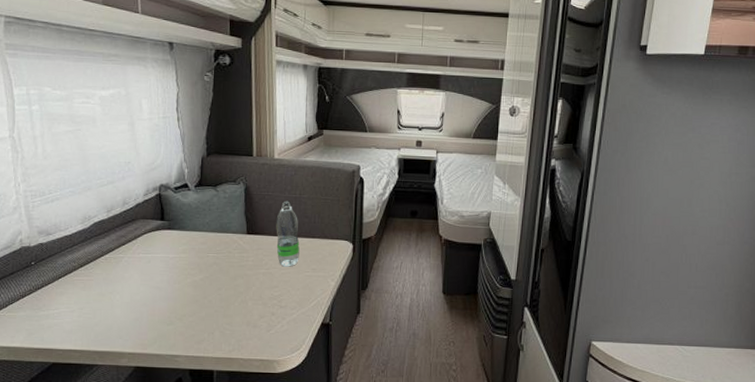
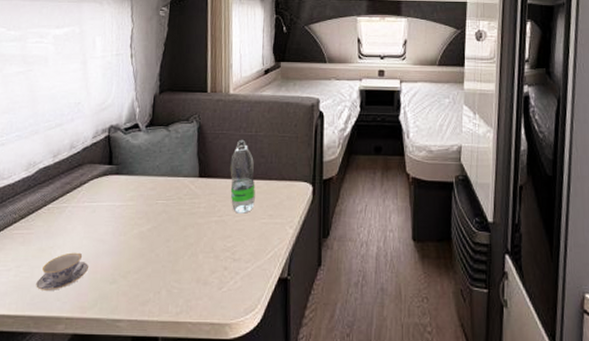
teacup: none [99,297,146,330] -> present [36,252,88,290]

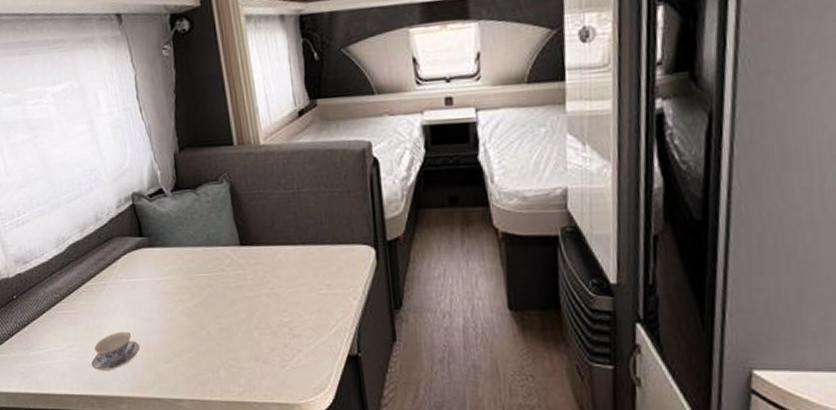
bottle: present [230,139,255,213] -> none [273,198,309,285]

